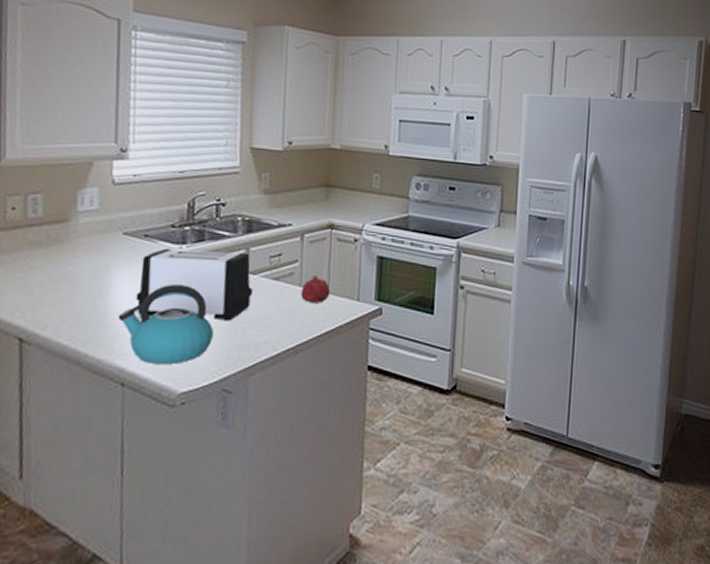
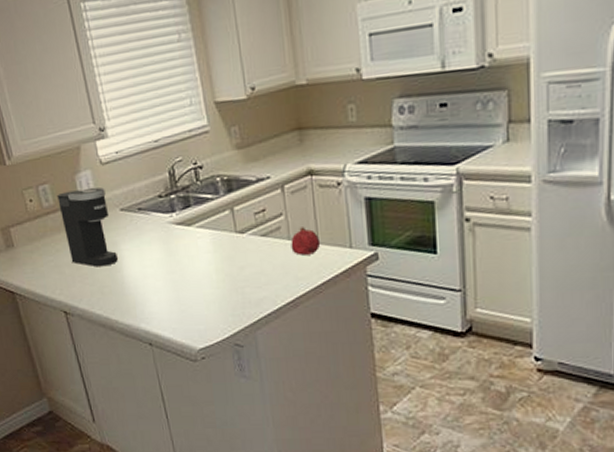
coffee maker: none [46,205,111,292] -> present [57,187,118,267]
kettle: present [118,284,214,364] -> none [133,251,217,325]
toaster: present [136,248,254,321] -> none [141,213,245,283]

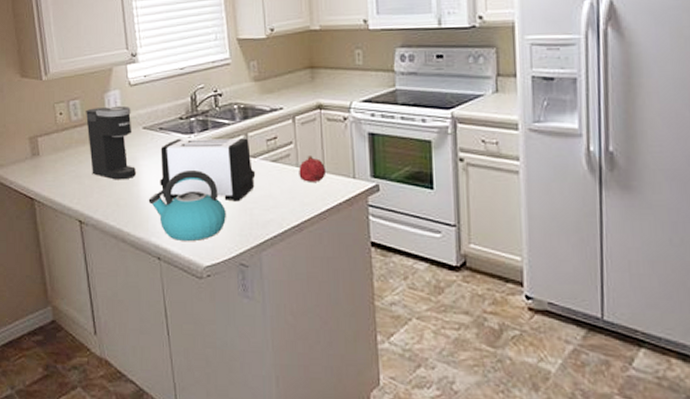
kettle: none [133,251,217,325] -> present [148,170,226,241]
toaster: none [141,213,245,283] -> present [160,138,256,202]

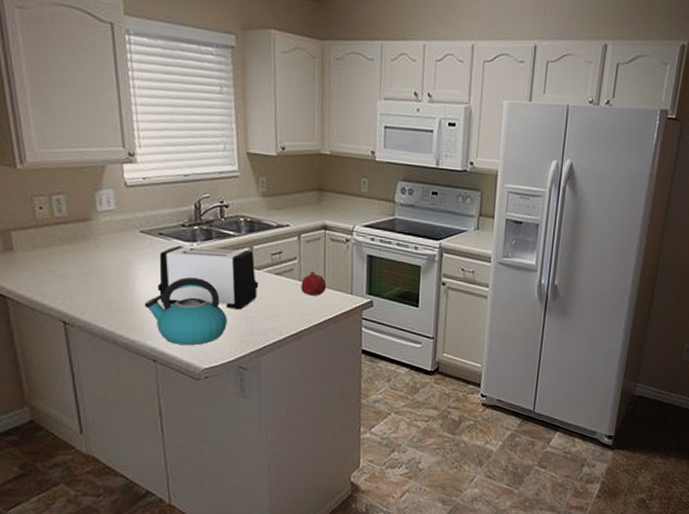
coffee maker: present [86,105,136,180] -> none [72,205,131,283]

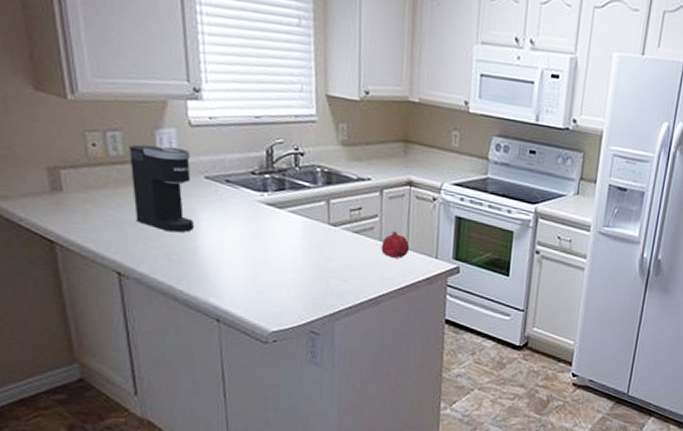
coffee maker: none [72,205,131,283] -> present [129,144,194,233]
kettle: present [144,277,227,345] -> none [208,231,299,305]
toaster: present [157,245,259,310] -> none [223,195,335,270]

